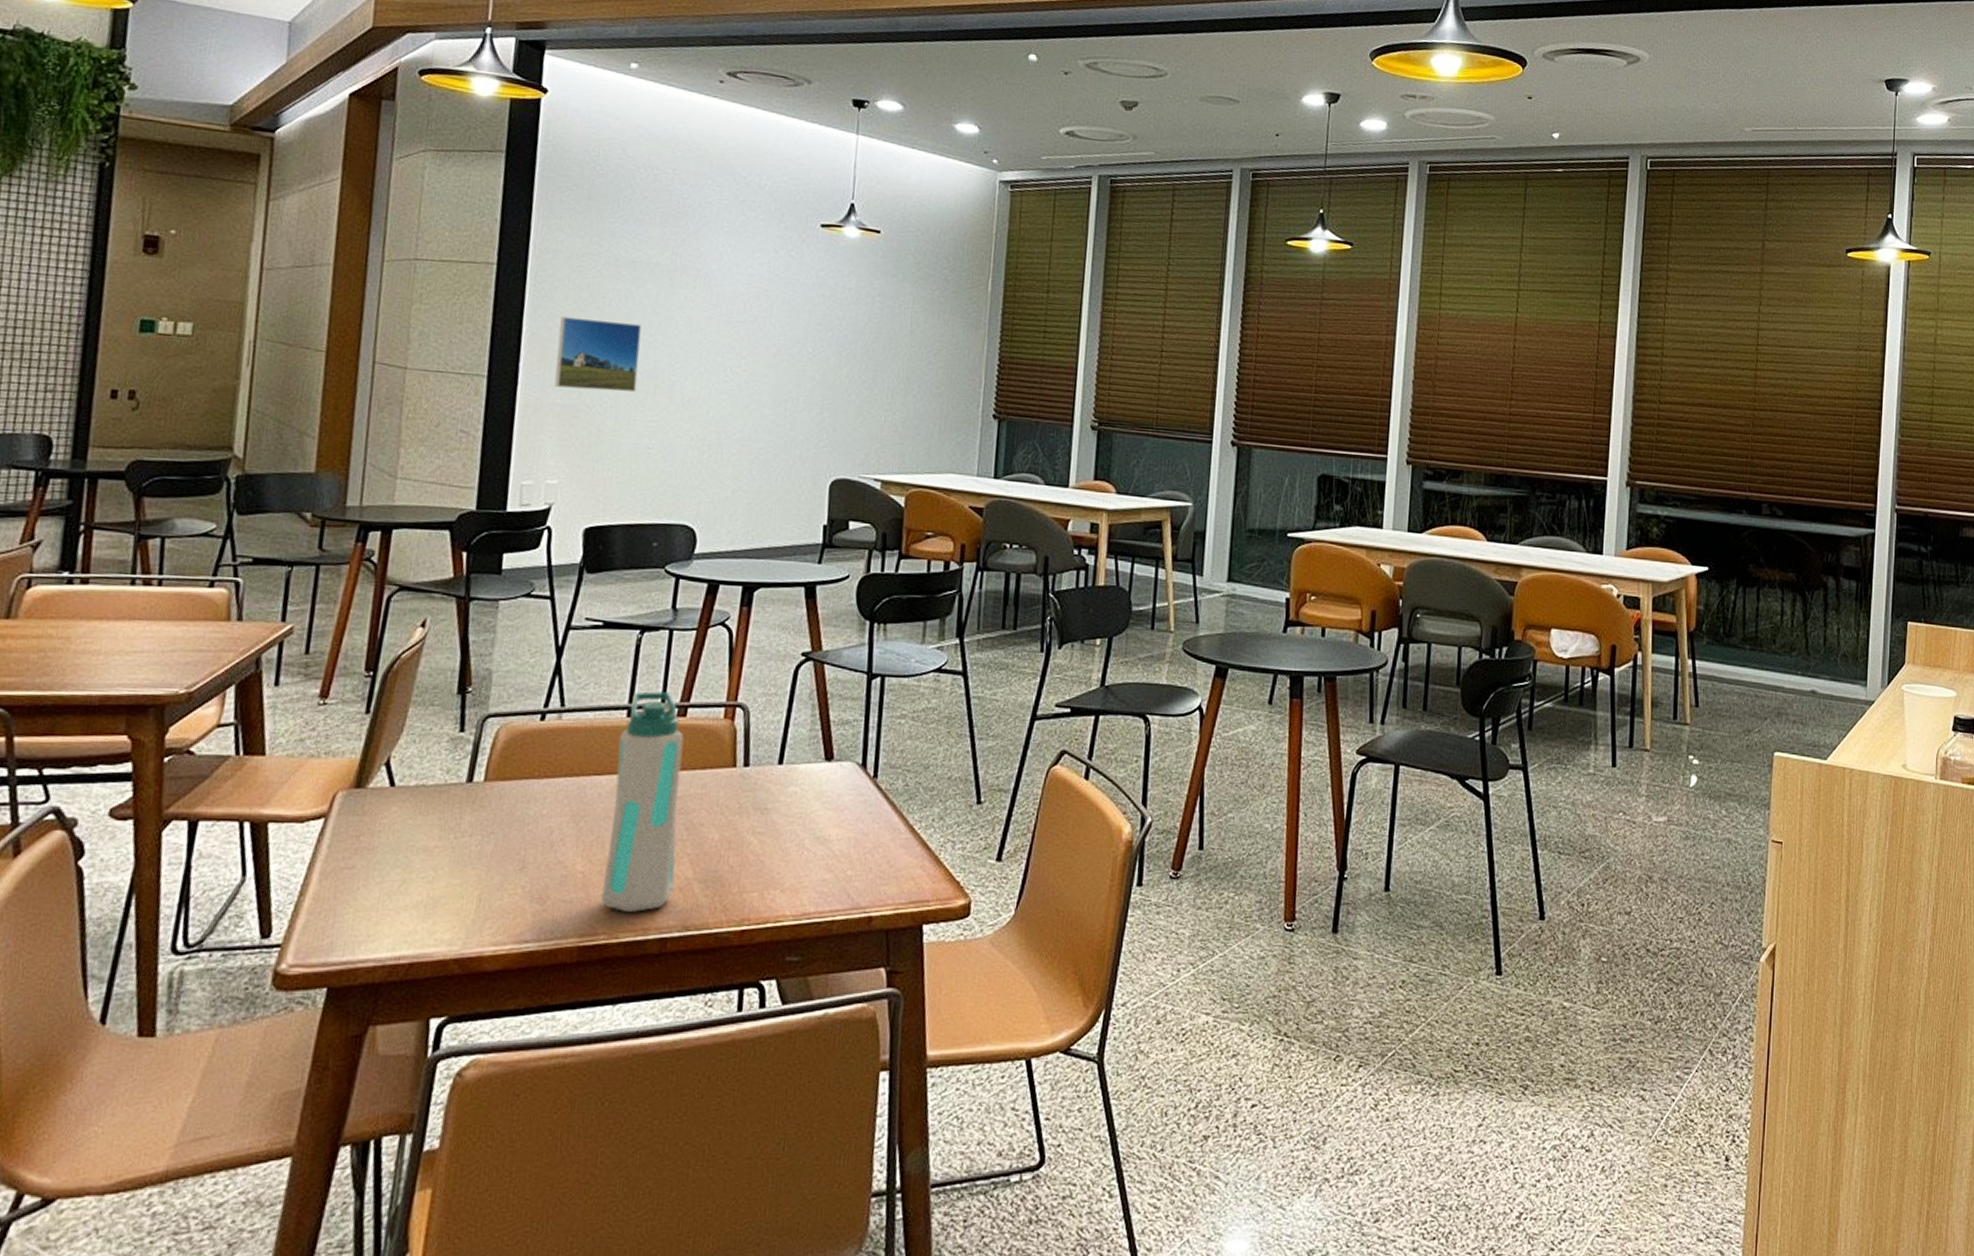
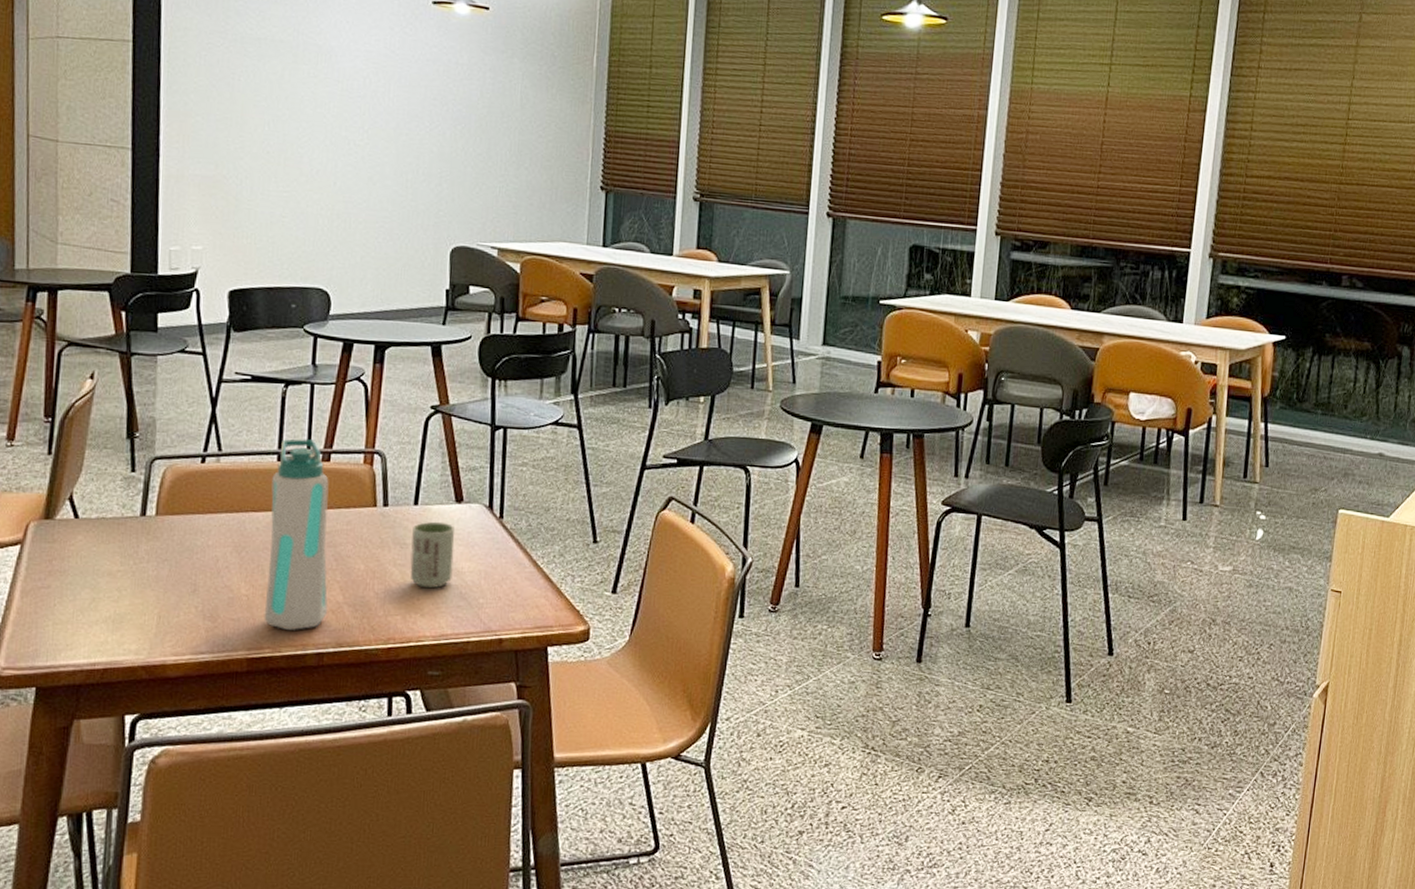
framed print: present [554,316,642,392] -> none [193,91,270,164]
cup: none [770,782,823,859] -> present [410,521,455,588]

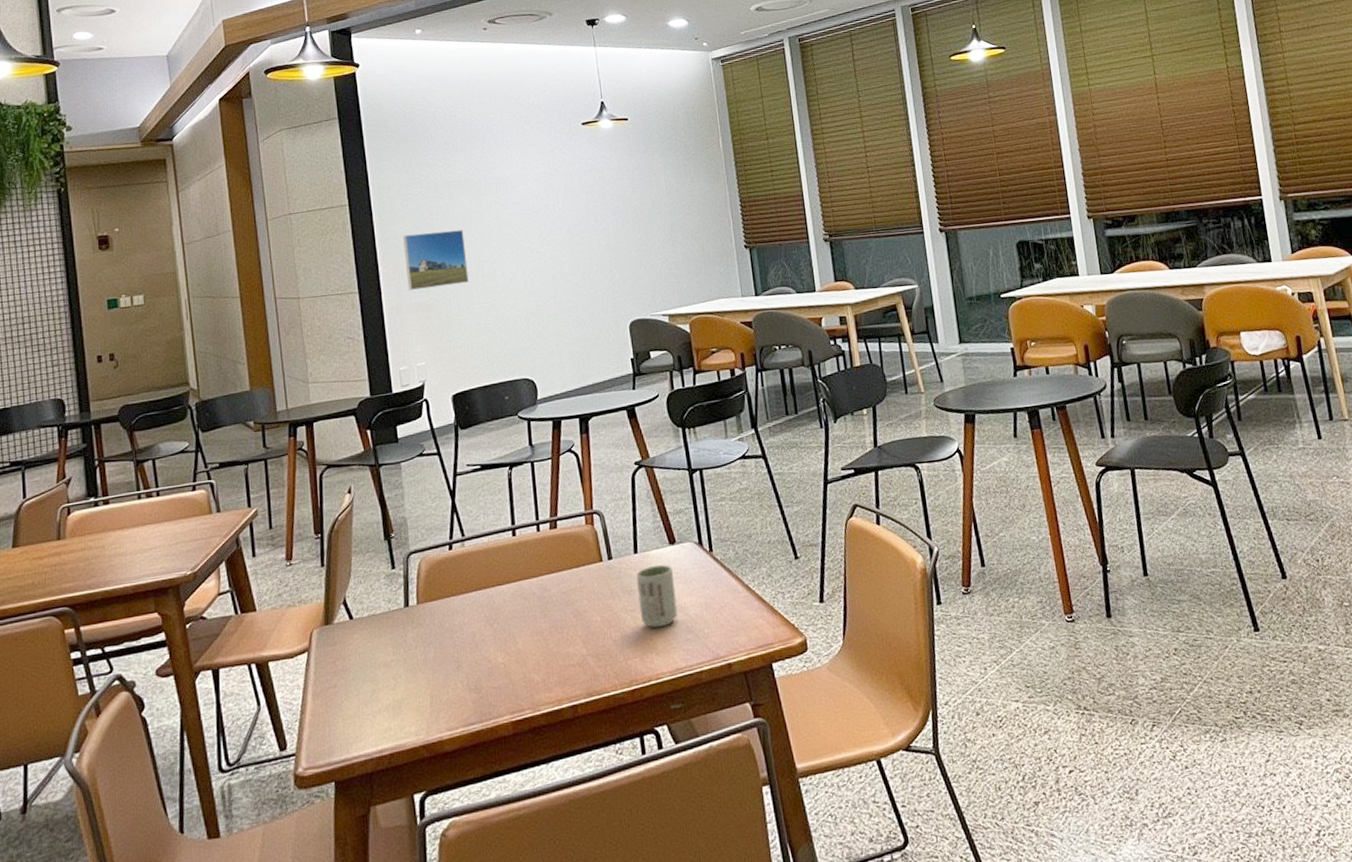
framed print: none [193,91,270,164] -> present [403,229,469,290]
water bottle: present [264,439,329,631] -> none [510,511,575,690]

